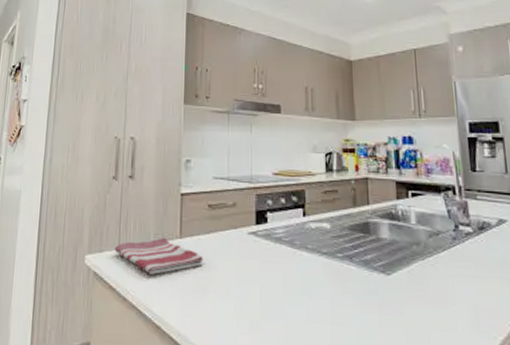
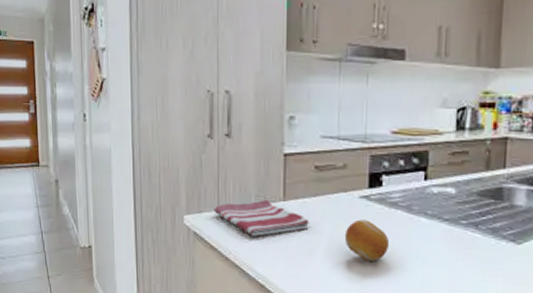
fruit: none [235,255,277,296] -> present [344,219,390,261]

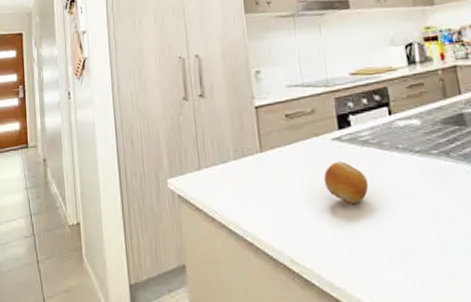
dish towel: present [214,199,309,236] -> none [195,153,289,192]

